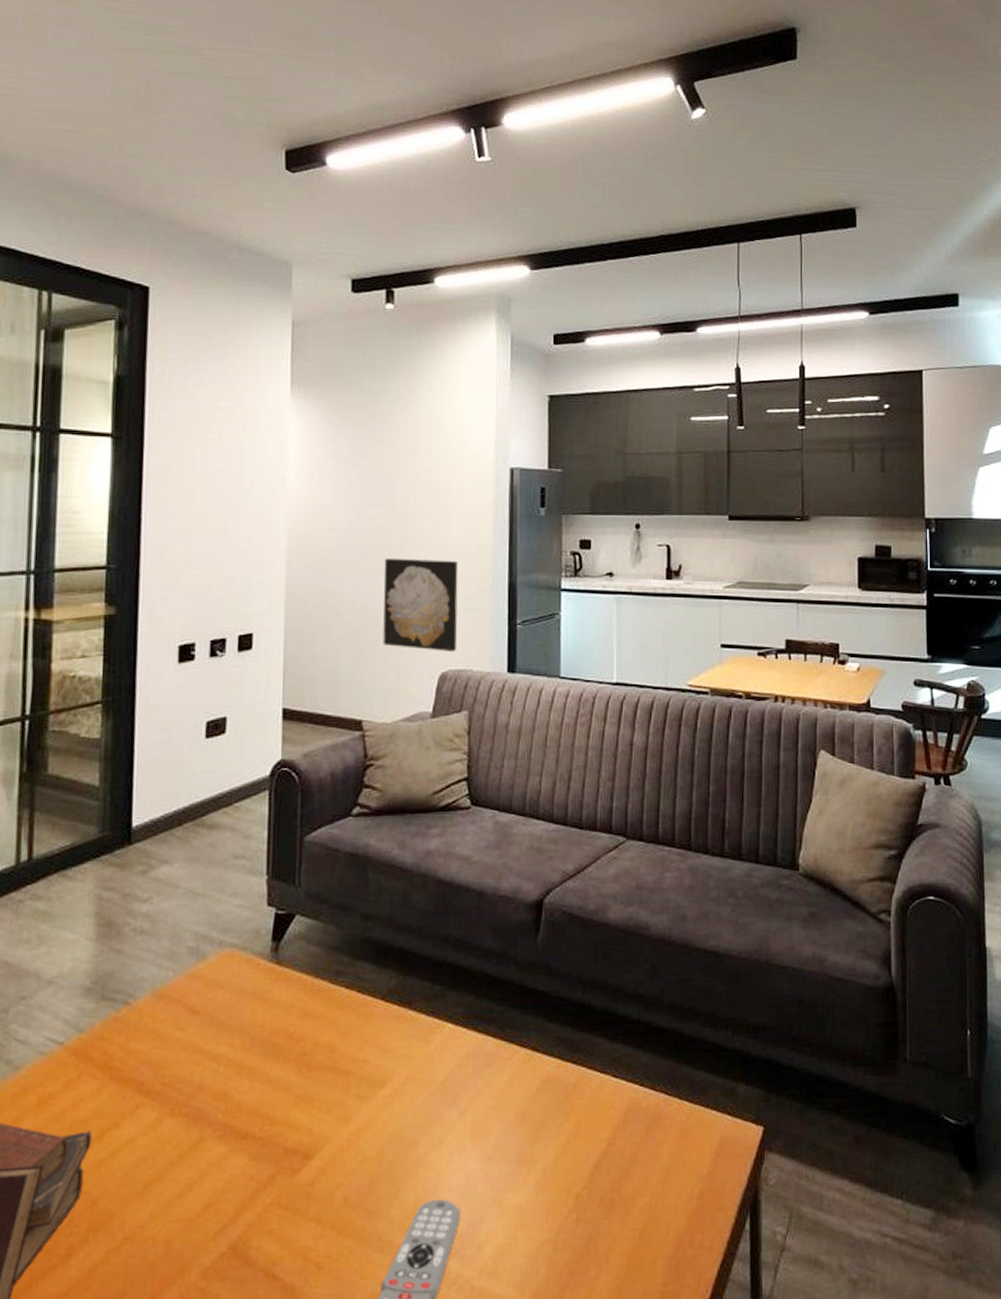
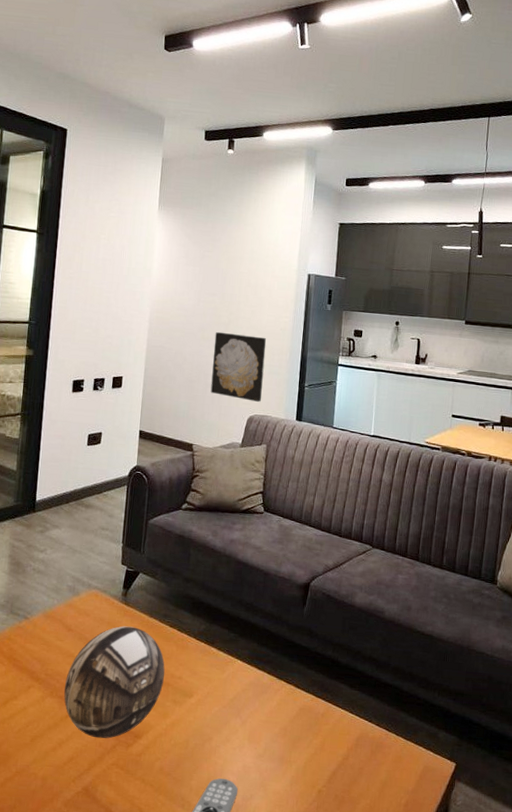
decorative bowl: none [191,995,343,1169] -> present [64,626,165,739]

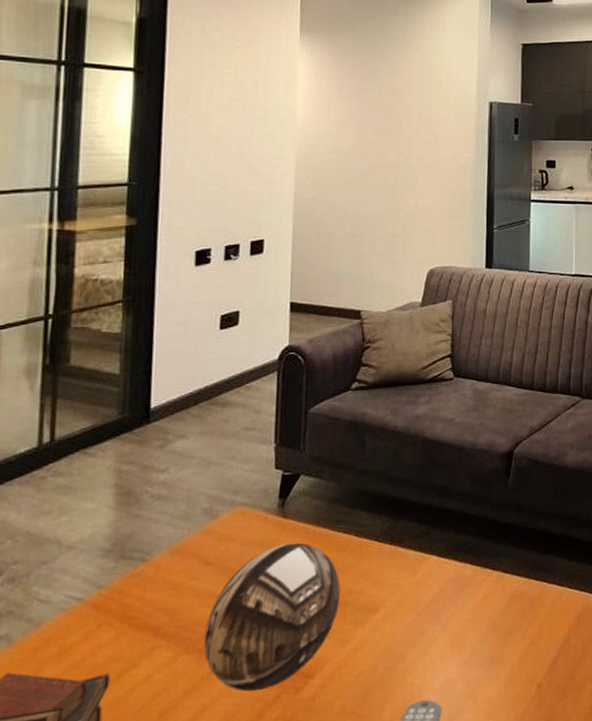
wall art: present [210,331,266,402] -> none [379,175,445,252]

